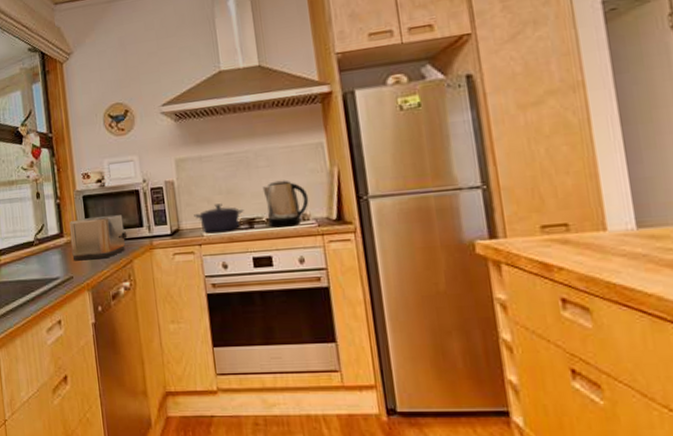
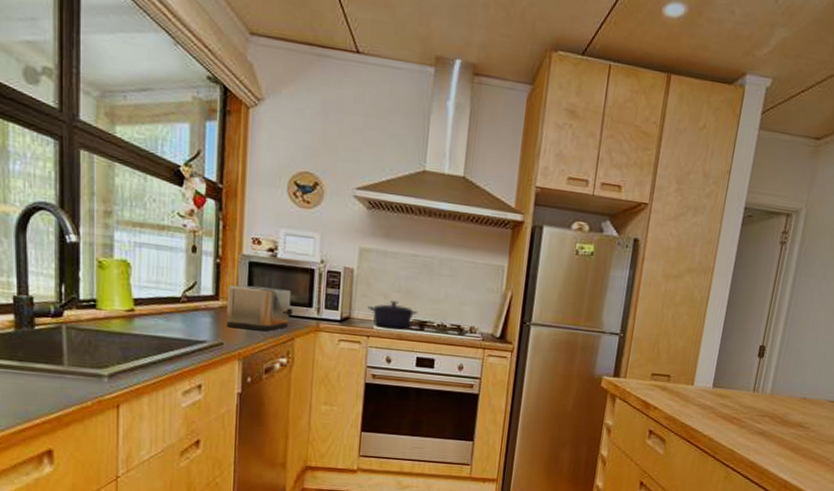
kettle: present [262,180,309,229] -> none [438,291,480,337]

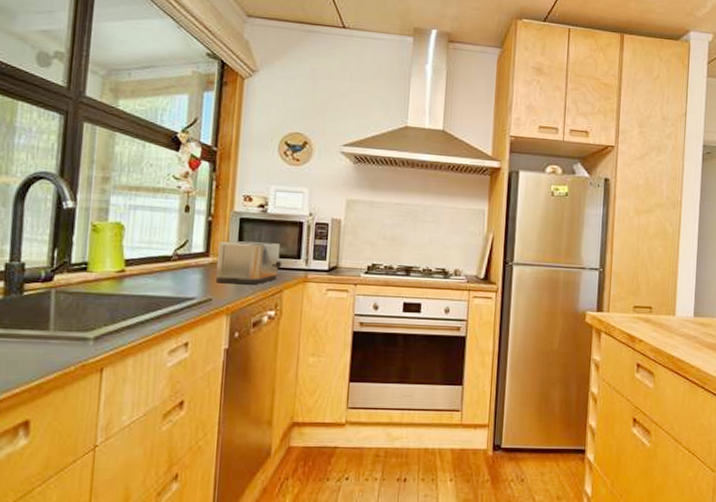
cooking pot: present [368,300,418,331] -> none [355,248,404,278]

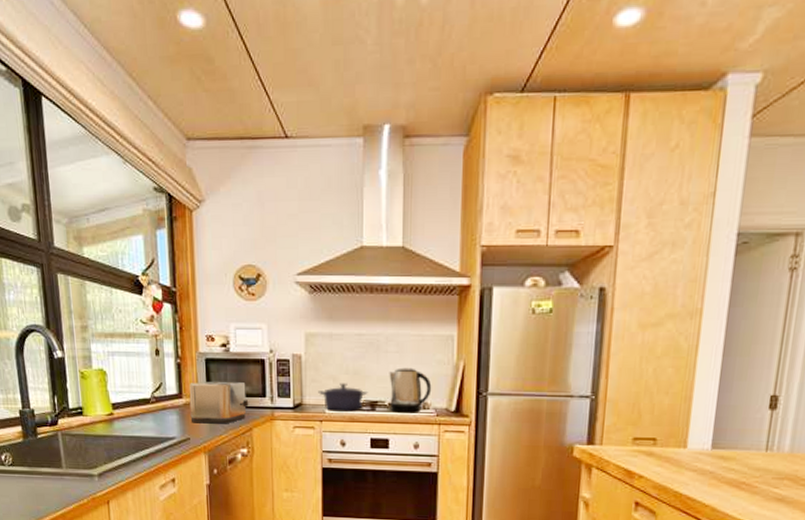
cooking pot: none [355,248,404,278] -> present [318,383,368,413]
kettle: none [423,236,464,280] -> present [389,367,432,415]

